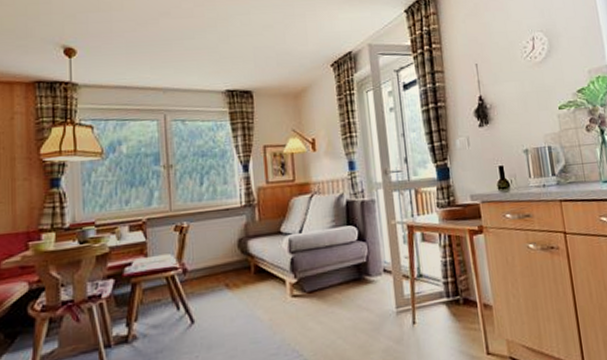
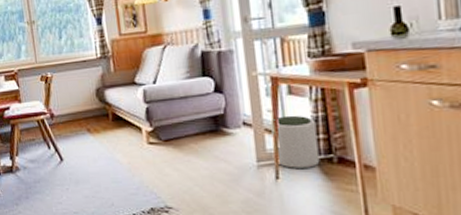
plant pot: none [408,261,449,313] -> present [271,115,320,170]

